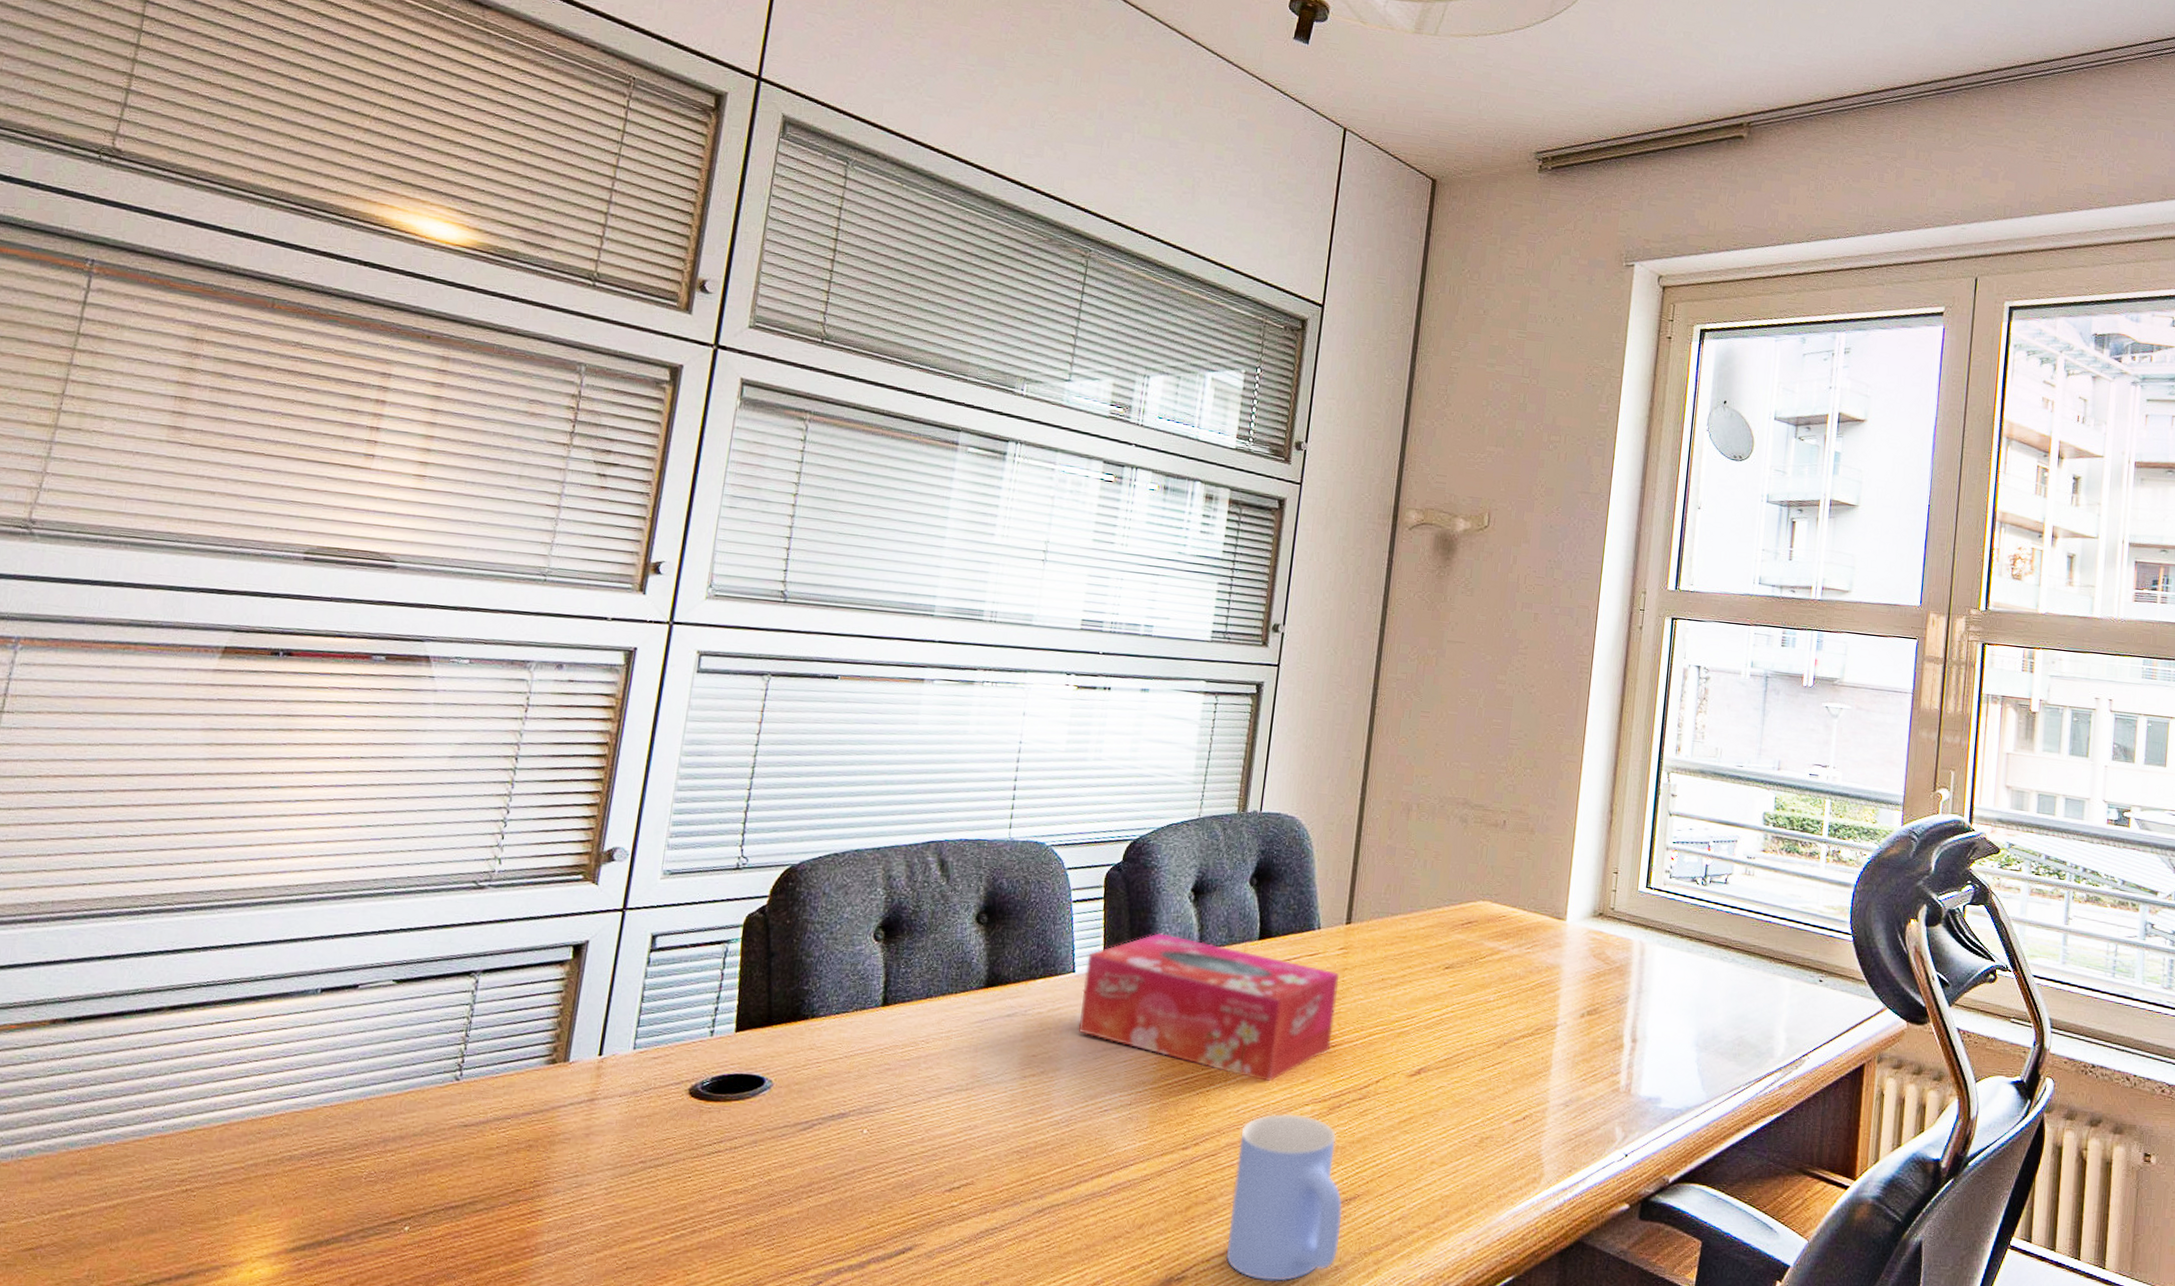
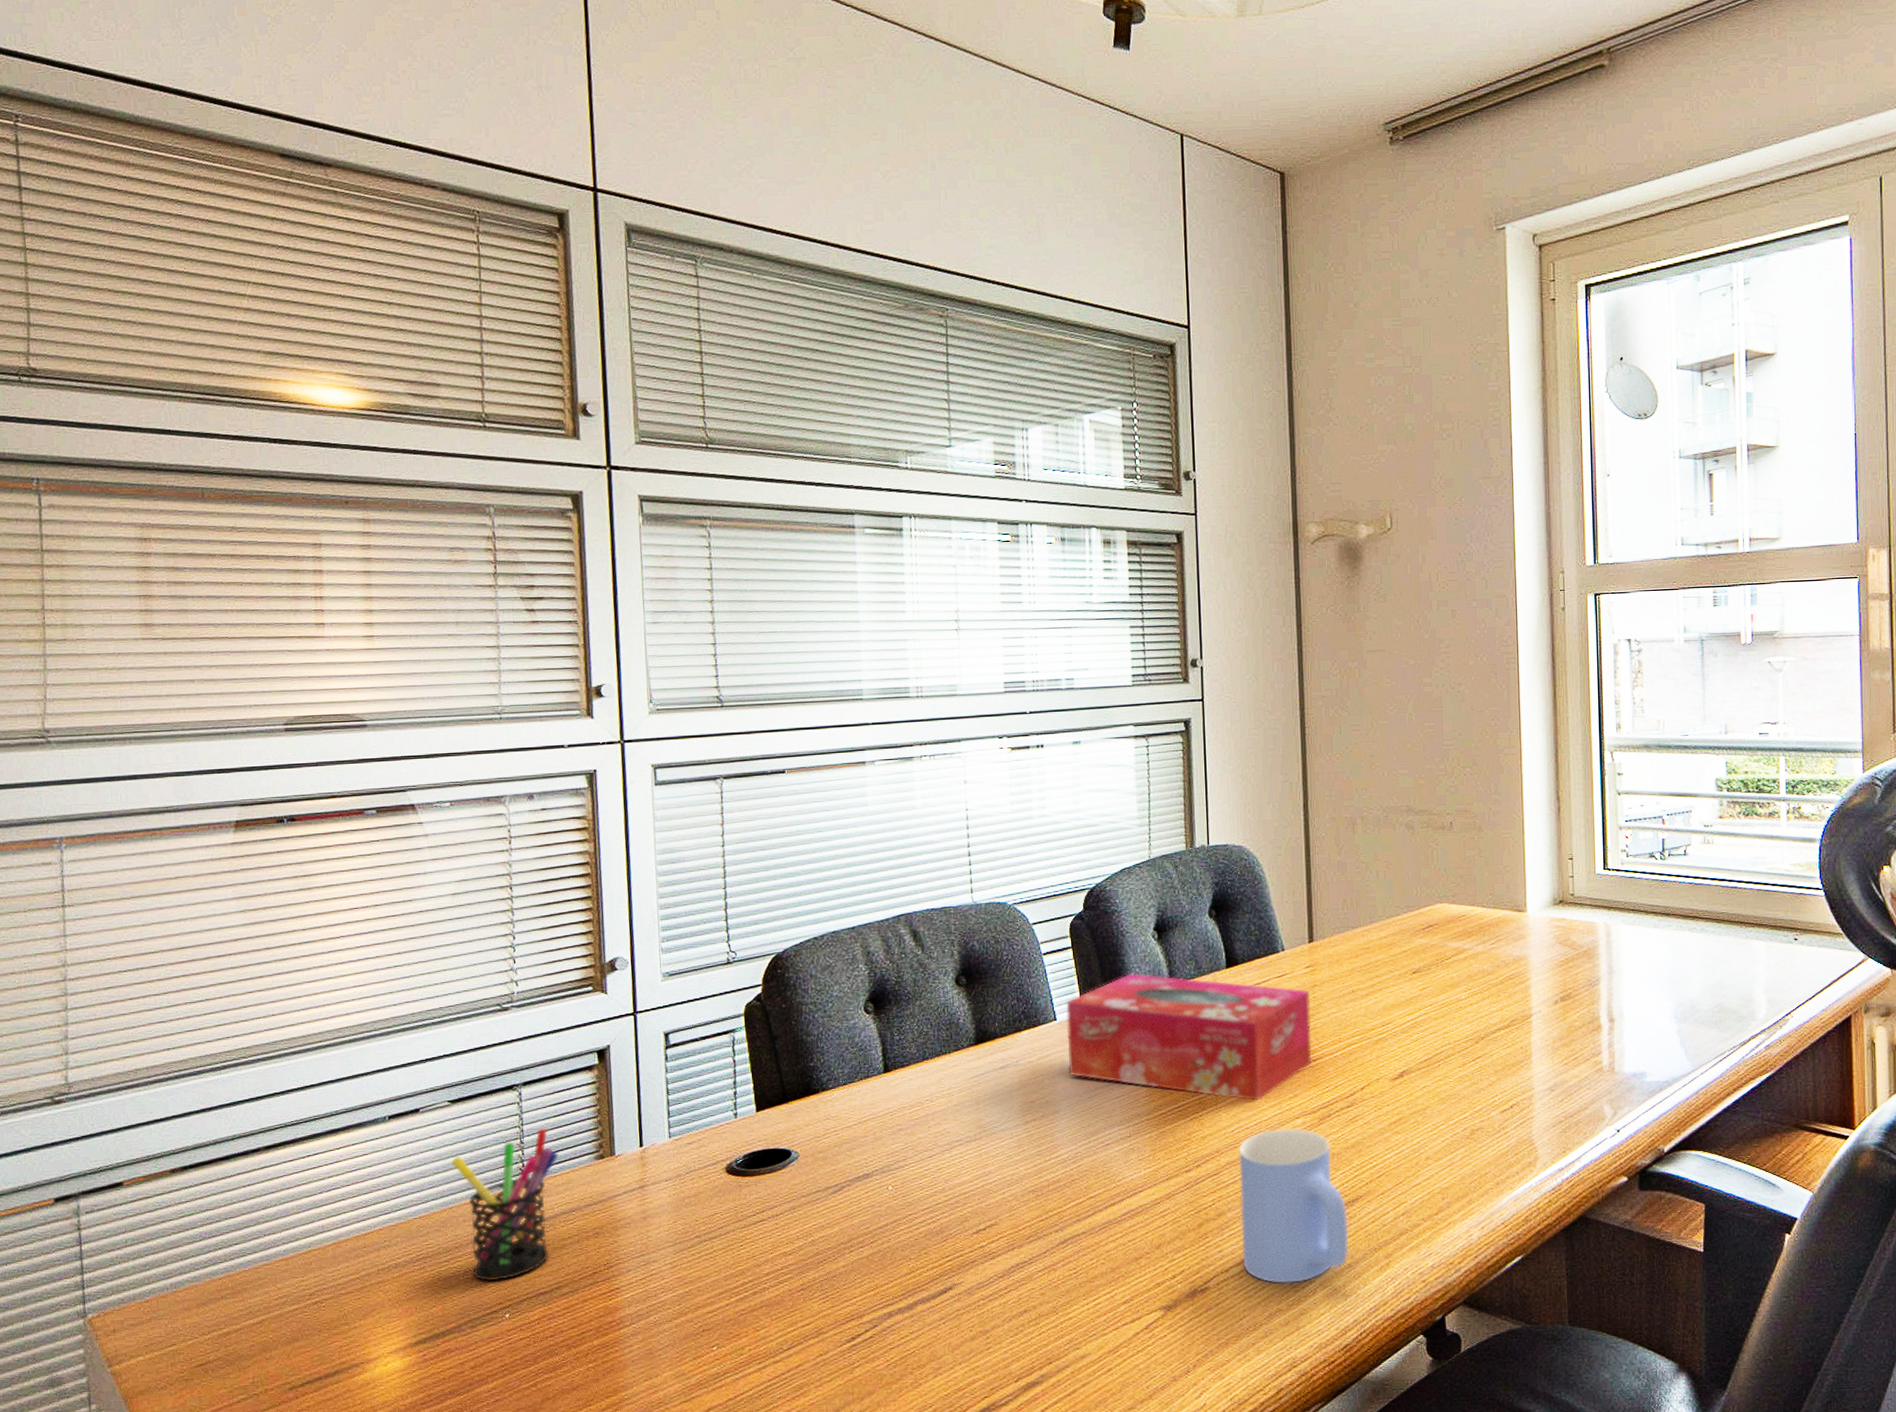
pen holder: none [376,1022,506,1188] -> present [451,1128,559,1282]

